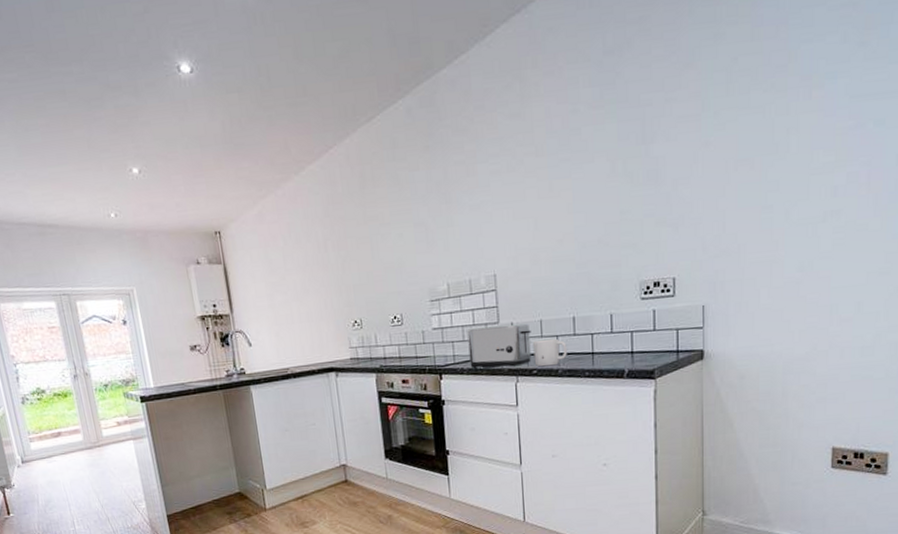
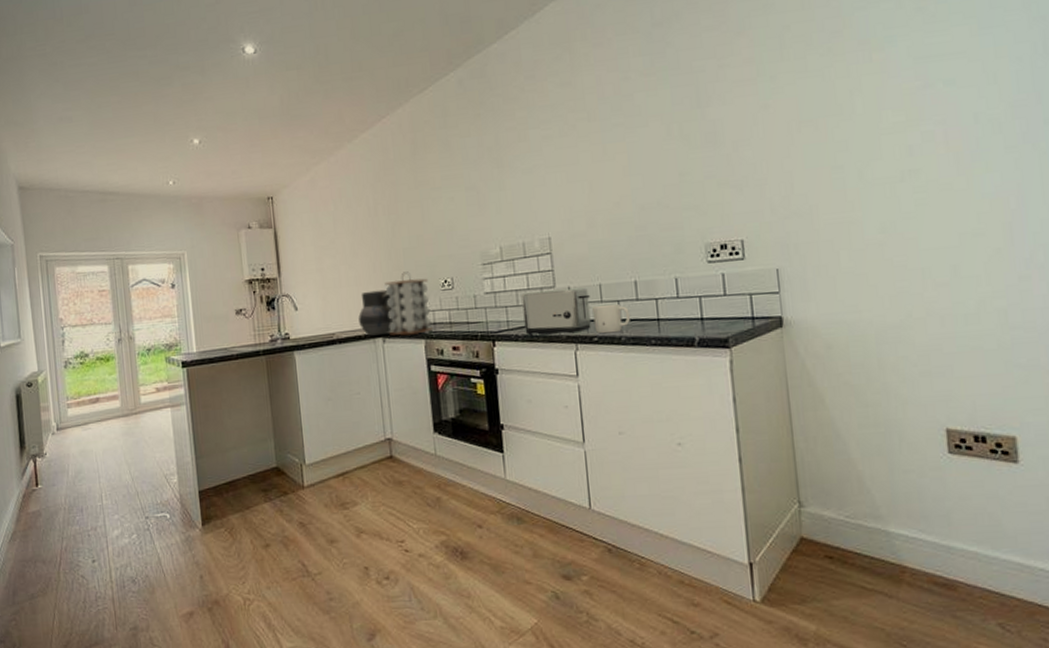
ceramic jug: none [311,325,346,371] -> present [358,289,394,336]
spice rack: none [336,308,383,370] -> present [384,271,433,336]

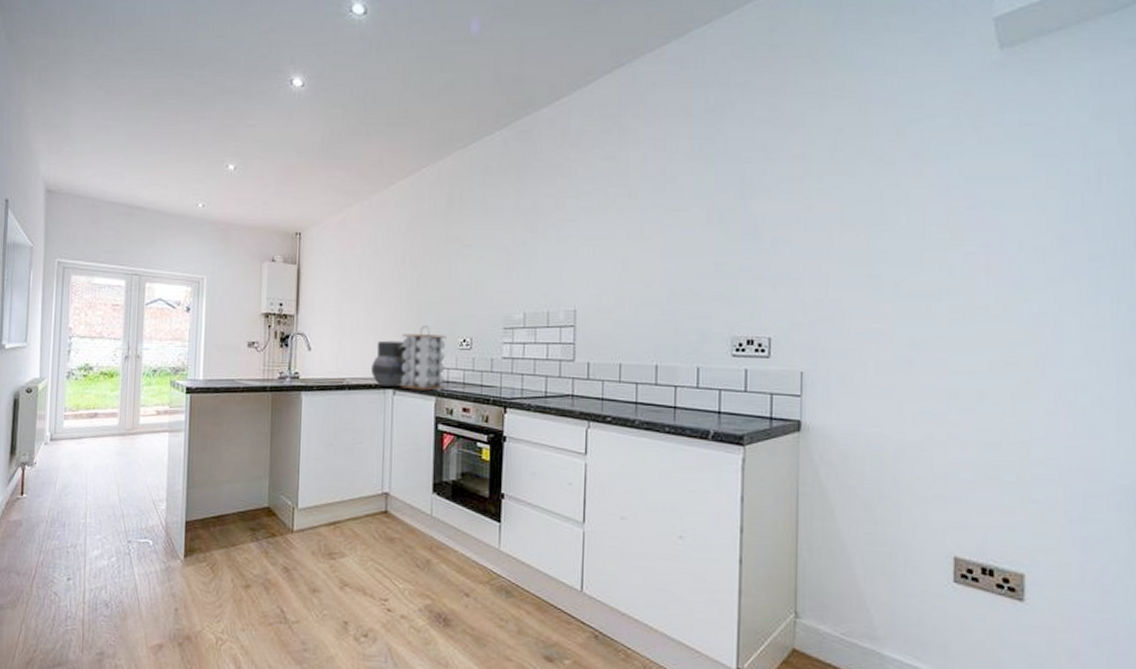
toaster: present [521,287,591,335] -> none [538,363,609,410]
mug: present [592,303,631,334] -> none [609,385,648,415]

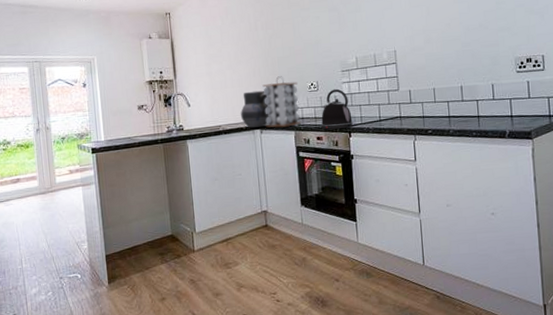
kettle: none [469,349,511,401] -> present [321,88,353,130]

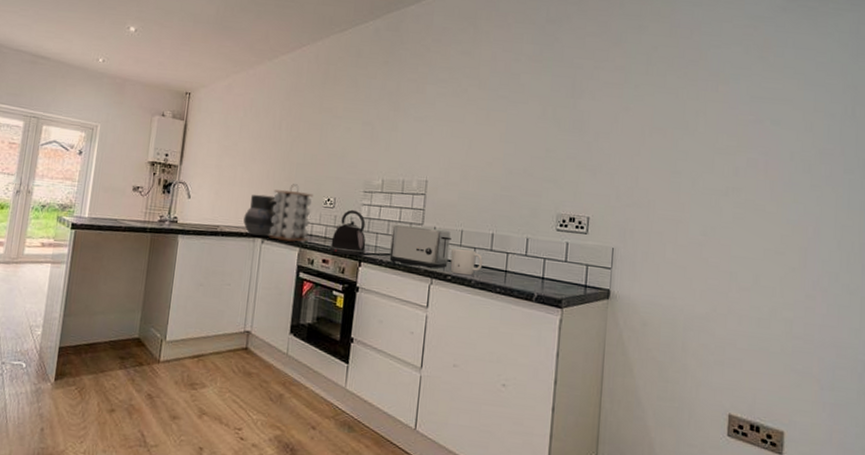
toaster: none [372,90,427,128] -> present [389,224,452,269]
mug: none [428,103,458,128] -> present [450,248,484,276]

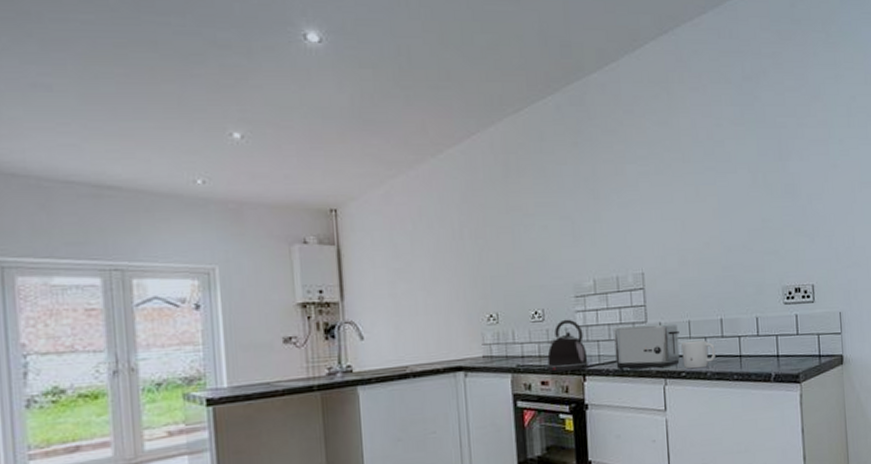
ceramic jug: present [243,194,278,237] -> none [437,319,478,370]
spice rack: present [269,184,313,243] -> none [468,301,520,370]

